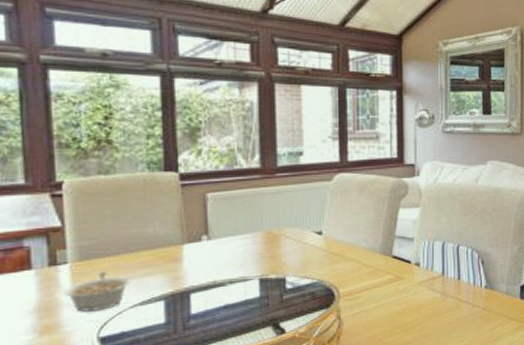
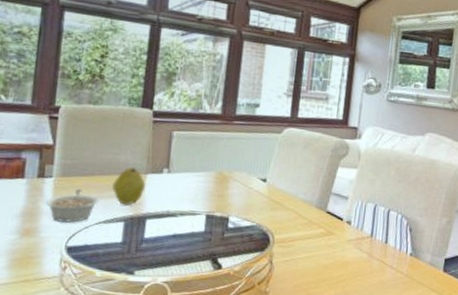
fruit: none [144,238,184,282] -> present [112,166,146,205]

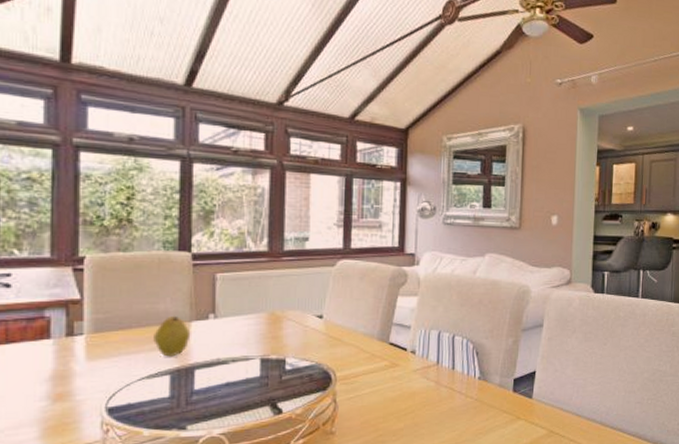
legume: present [45,189,100,223] -> none [77,345,140,382]

